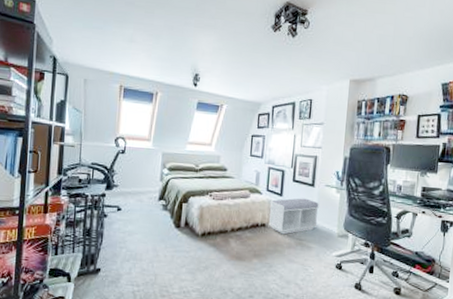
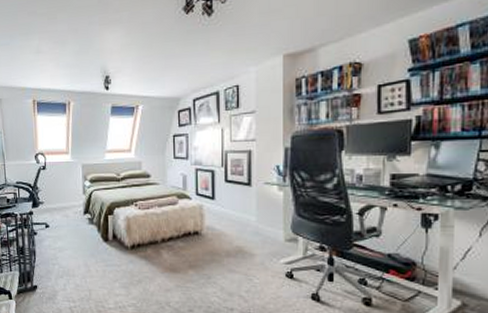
bench: present [268,198,319,235] -> none [201,200,259,242]

